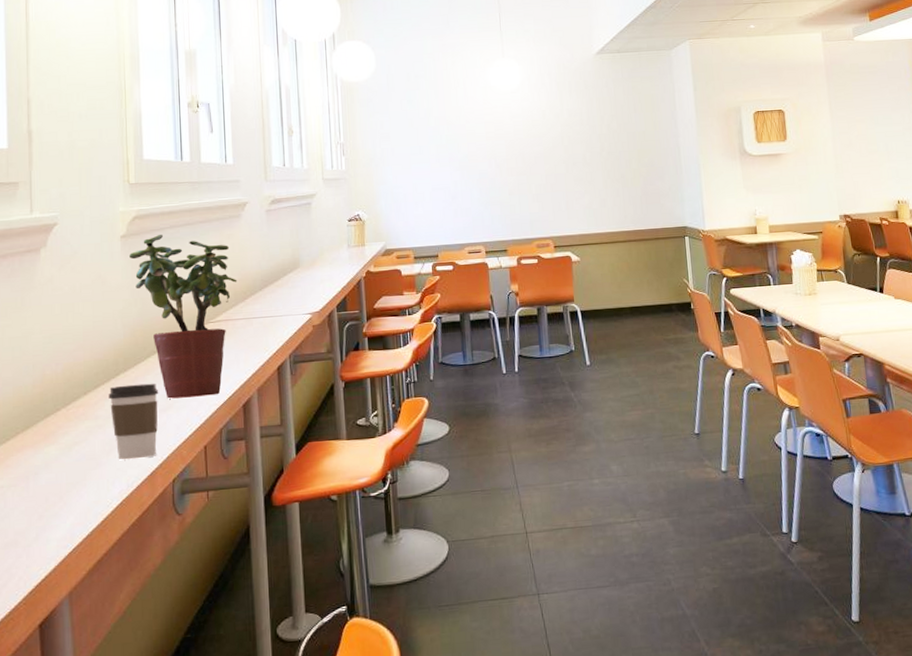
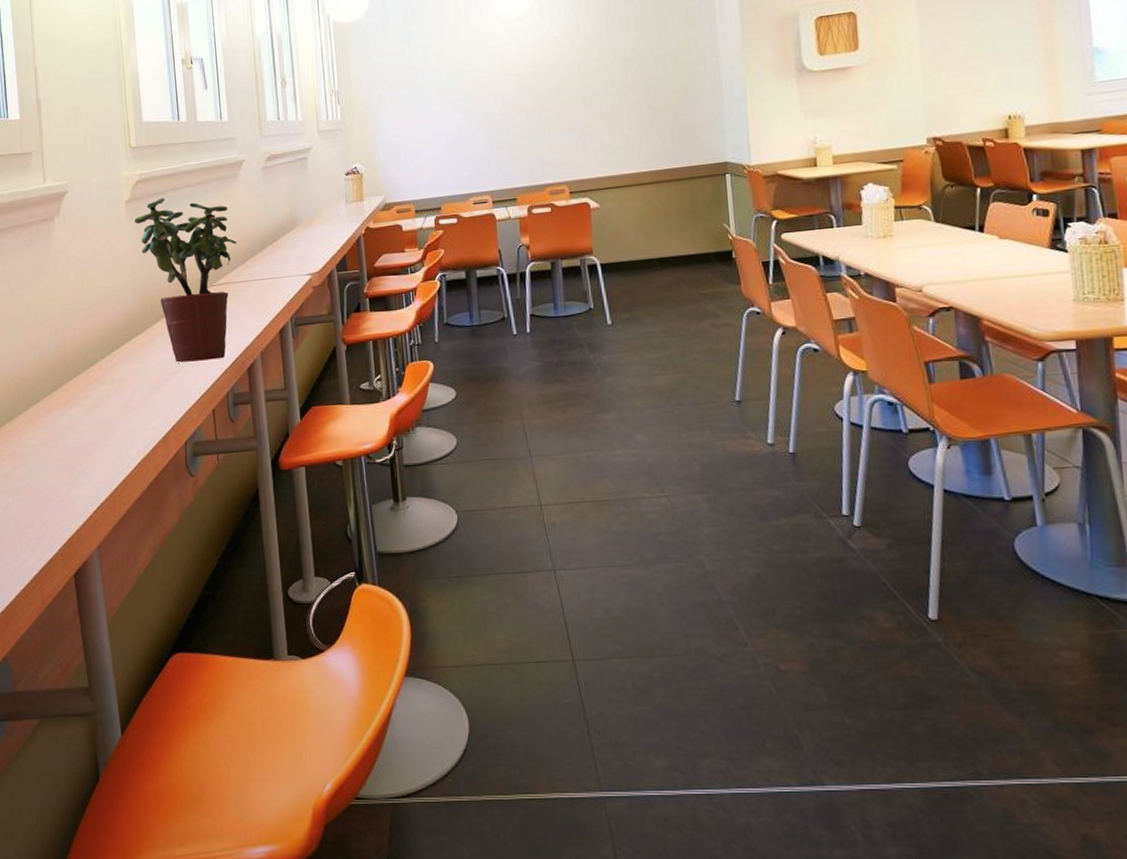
coffee cup: present [108,383,159,460] -> none [122,347,169,423]

